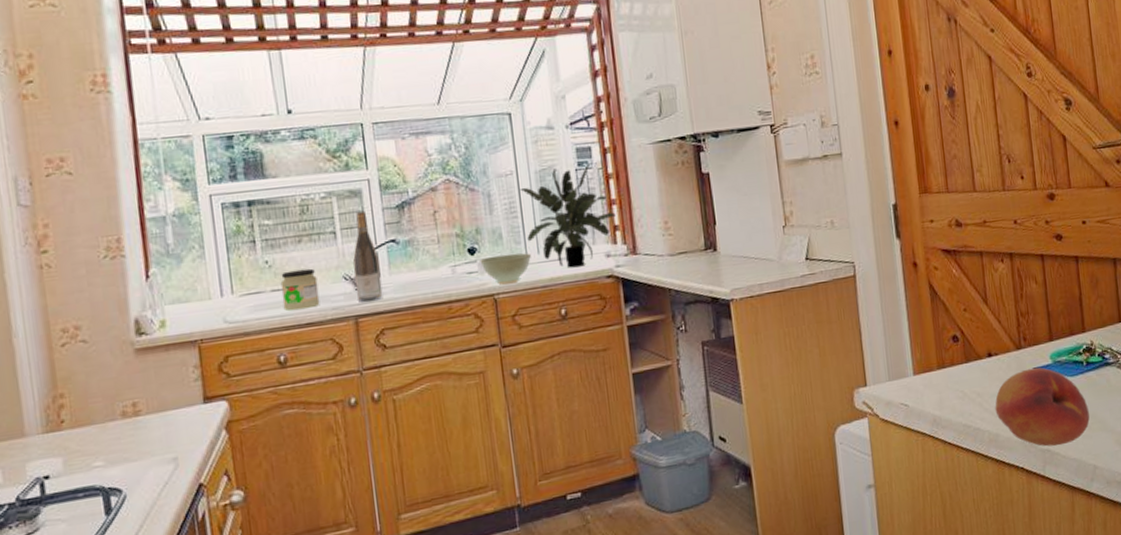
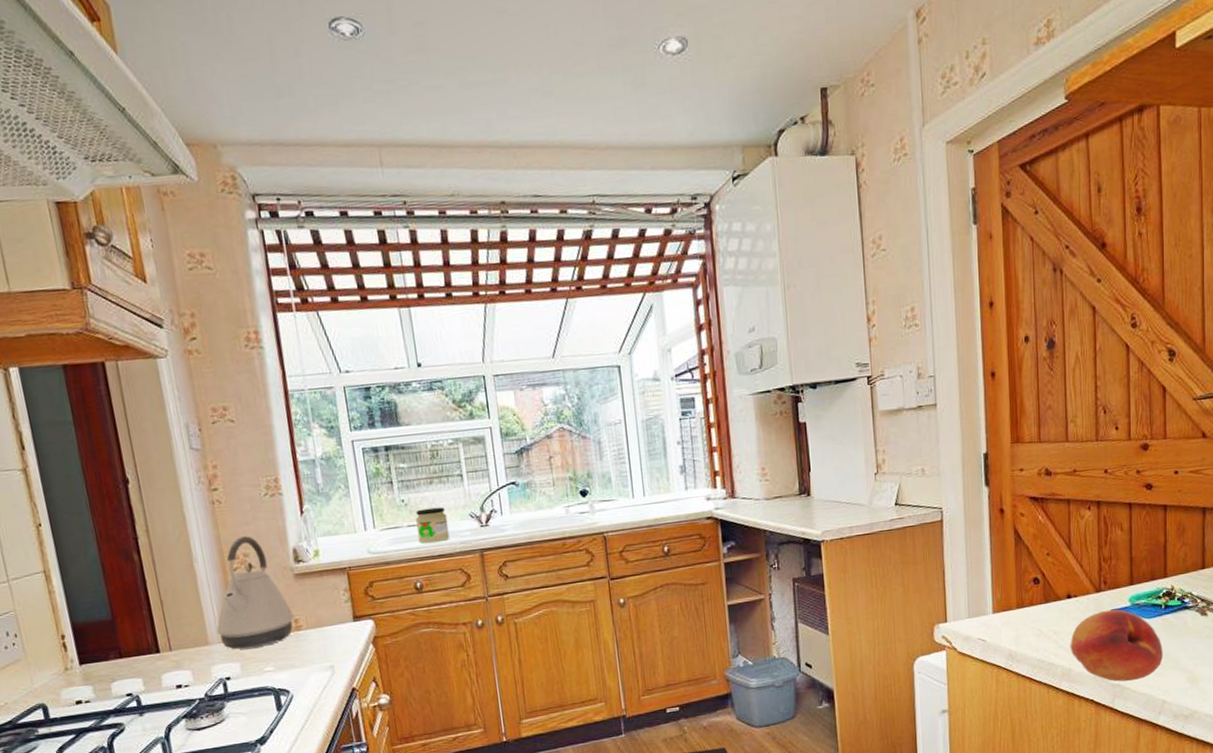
kettle: none [35,305,132,442] -> present [216,536,294,650]
wine bottle: present [353,210,384,304] -> none [478,455,505,539]
bowl: present [480,253,531,285] -> none [591,495,637,524]
potted plant: present [520,163,616,268] -> none [628,413,716,510]

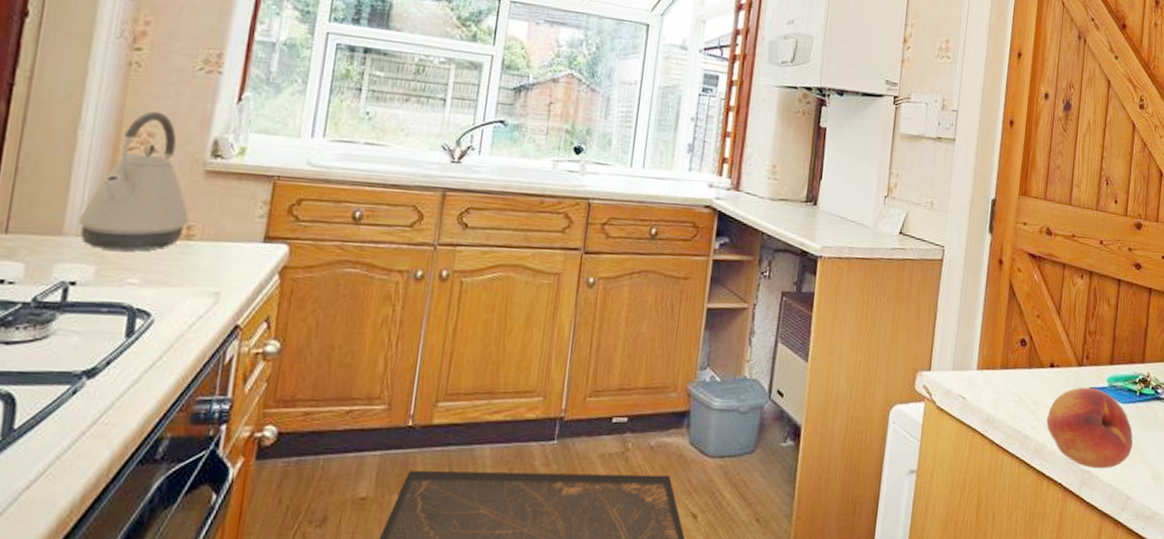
jar: present [415,507,450,544] -> none [372,127,415,170]

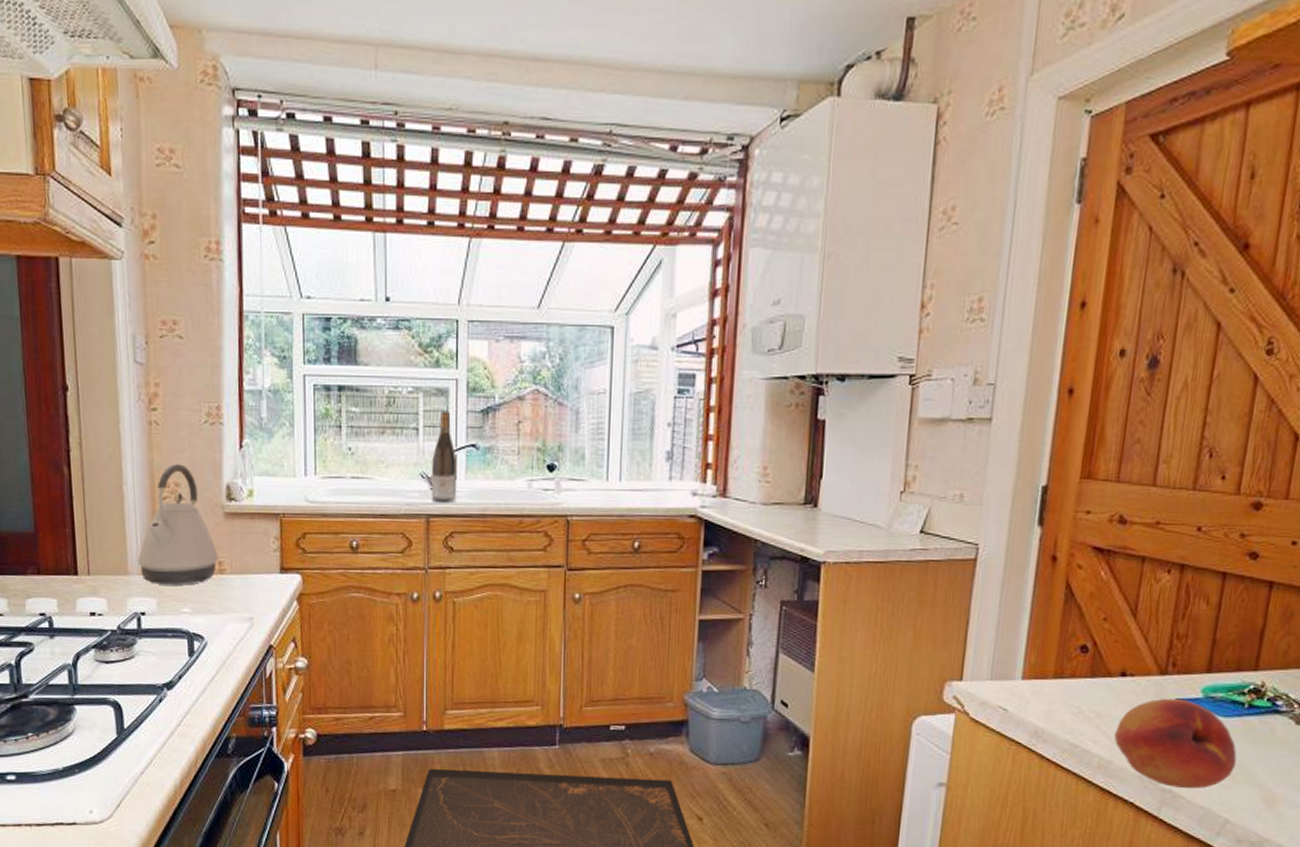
wine bottle: none [450,84,483,179] -> present [431,410,457,504]

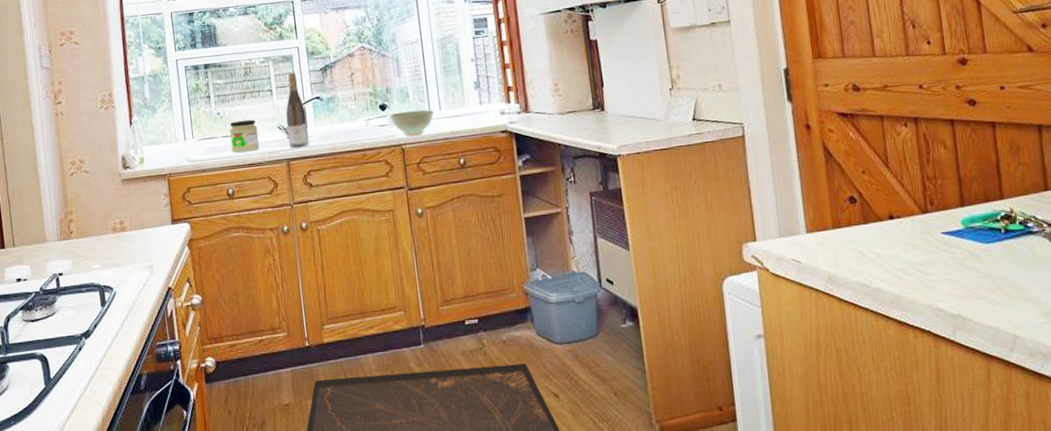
kettle: present [137,464,218,585] -> none [53,144,120,248]
jar: none [360,460,395,501] -> present [229,119,260,154]
bowl: none [558,476,611,507] -> present [390,109,434,137]
fruit: present [1114,698,1237,789] -> none [897,232,1009,312]

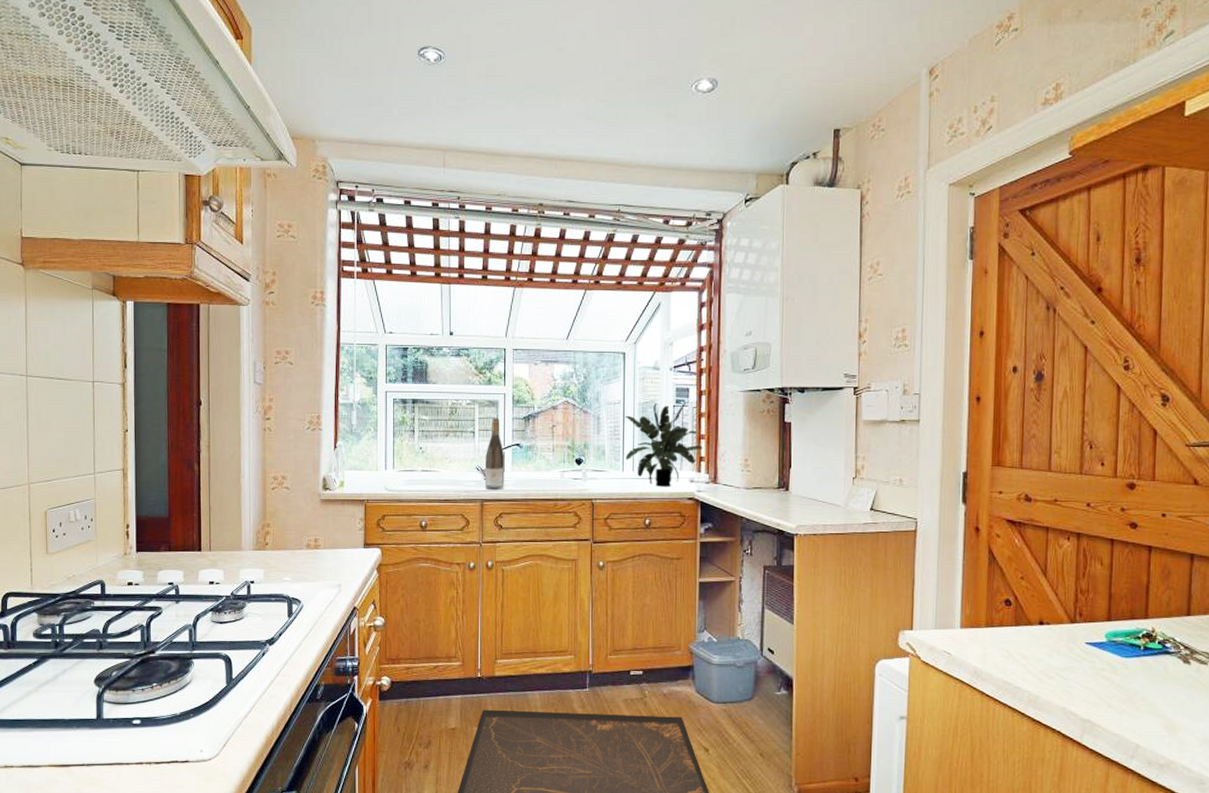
jar: present [229,119,260,154] -> none [429,457,456,489]
bowl: present [390,109,434,137] -> none [584,468,626,492]
potted plant: none [424,32,509,124] -> present [625,402,703,487]

